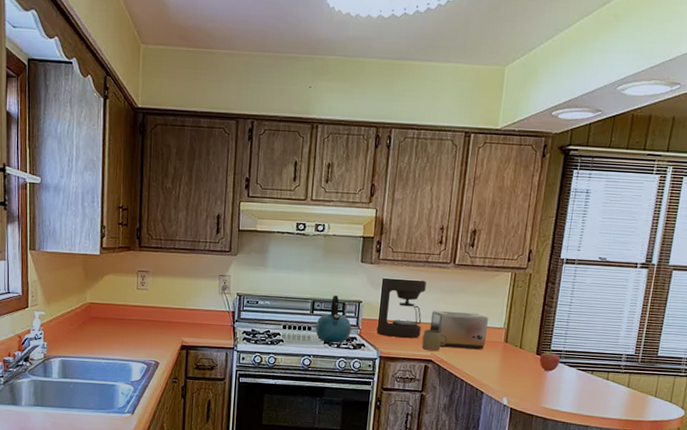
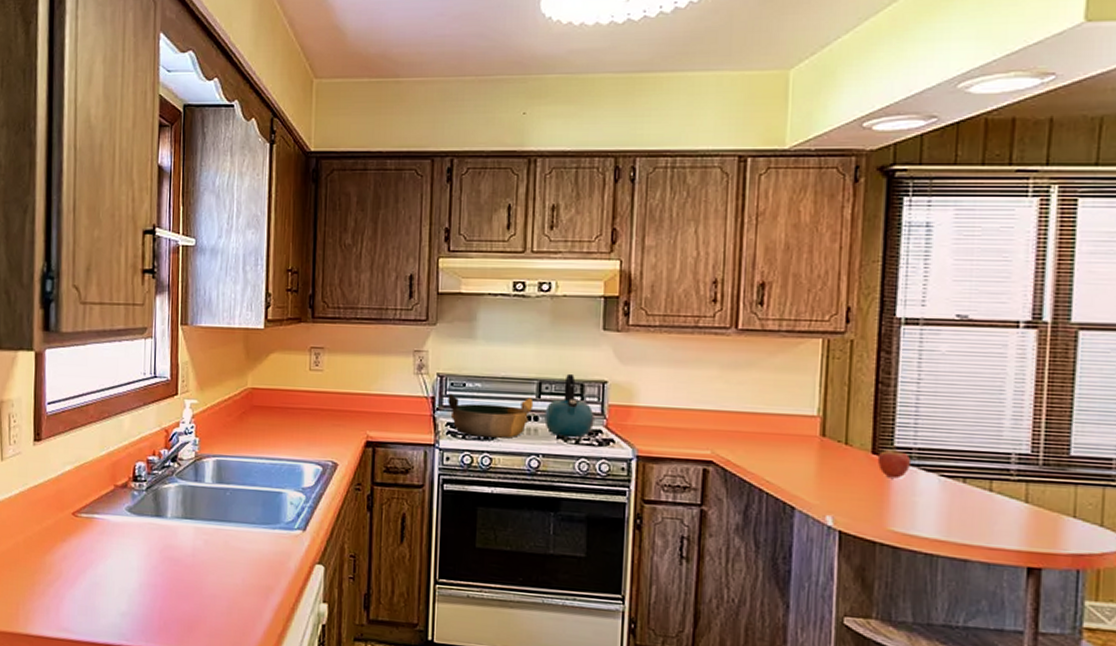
cooking pot: none [244,309,308,343] -> present [448,393,534,438]
coffee maker: present [376,277,426,338] -> none [630,349,697,431]
mug: present [422,329,448,351] -> none [697,419,735,449]
toaster: present [429,310,488,350] -> none [707,392,793,447]

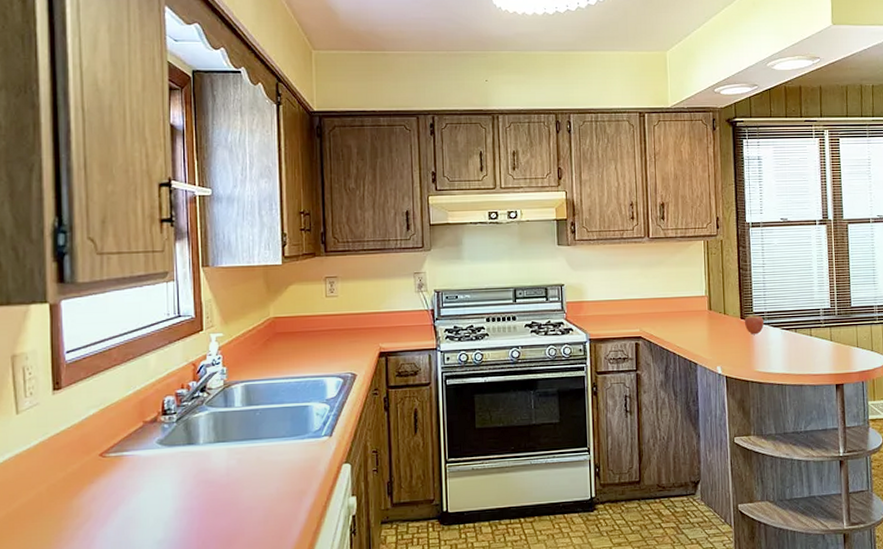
cooking pot: present [448,393,534,438] -> none [444,302,512,338]
kettle: present [544,374,594,438] -> none [520,281,557,331]

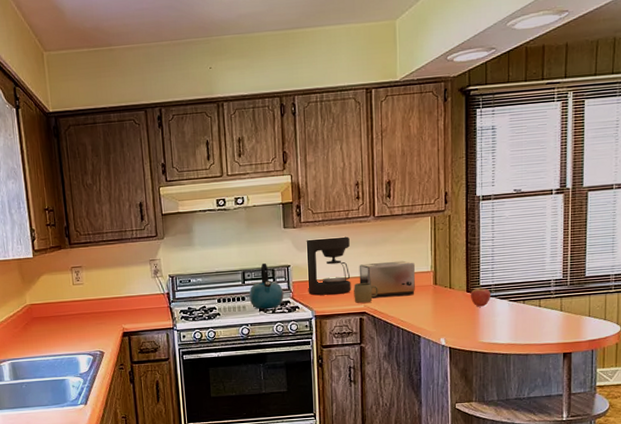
kettle: none [520,281,557,331] -> present [249,263,284,310]
coffee maker: none [580,257,627,318] -> present [306,236,351,296]
mug: none [629,305,654,328] -> present [353,282,378,304]
toaster: none [634,284,690,322] -> present [359,260,415,299]

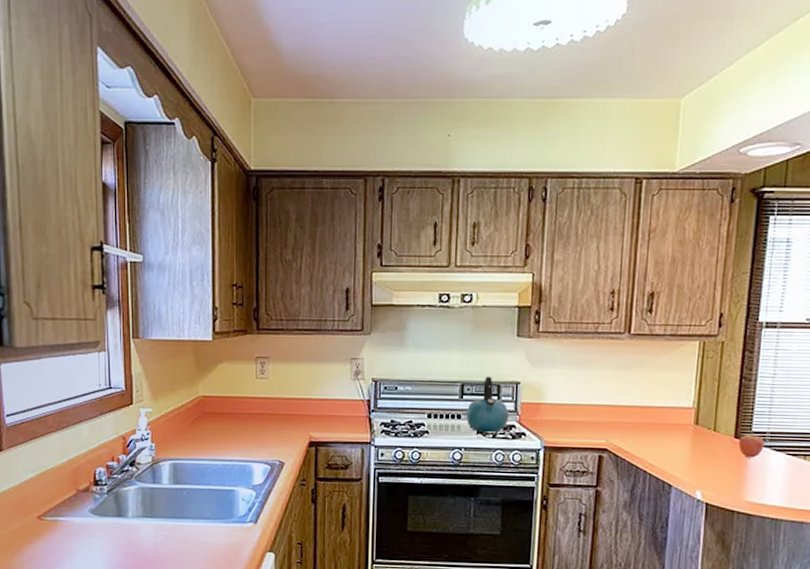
coffee maker: present [306,236,351,296] -> none [539,353,596,424]
mug: present [353,282,378,304] -> none [594,413,626,439]
toaster: present [359,260,415,299] -> none [603,389,673,435]

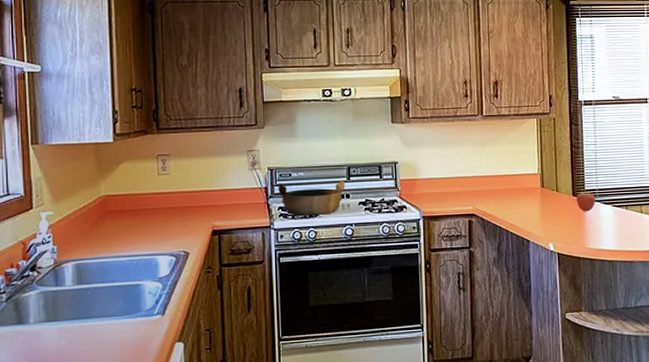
cooking pot: none [382,396,457,435] -> present [278,180,345,216]
kettle: present [466,377,509,433] -> none [354,159,391,209]

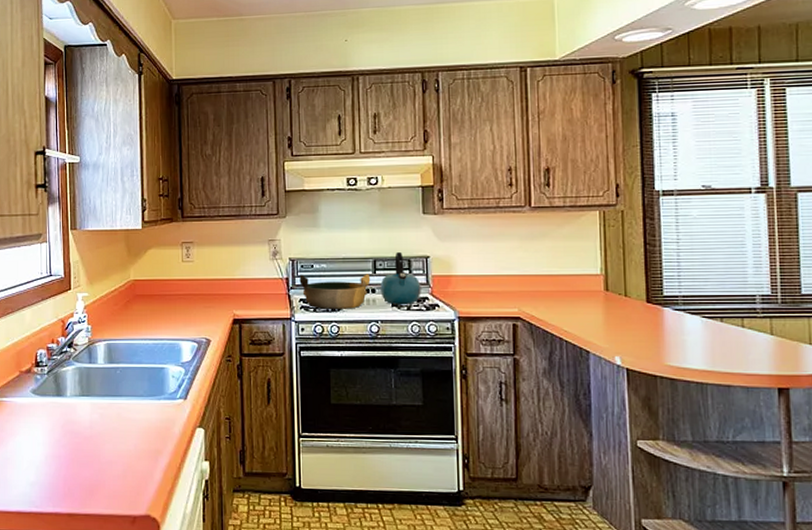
kettle: none [354,159,391,209] -> present [380,252,421,305]
fruit: present [576,188,596,212] -> none [651,294,679,322]

